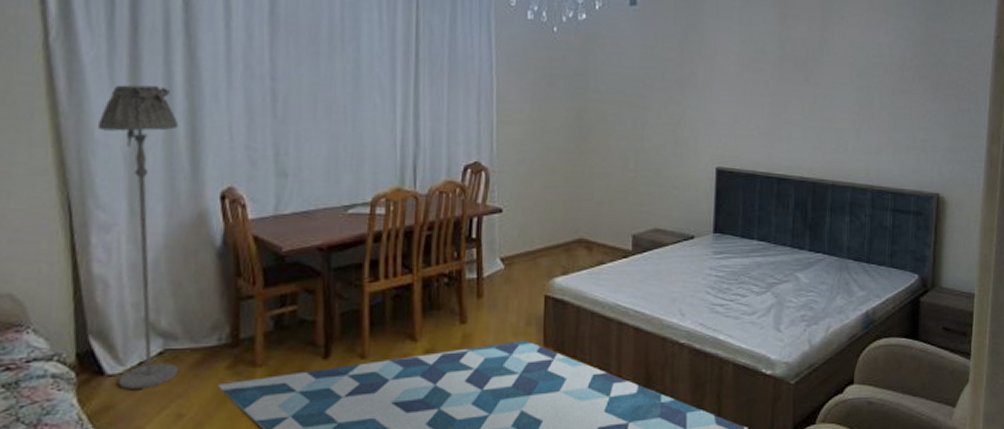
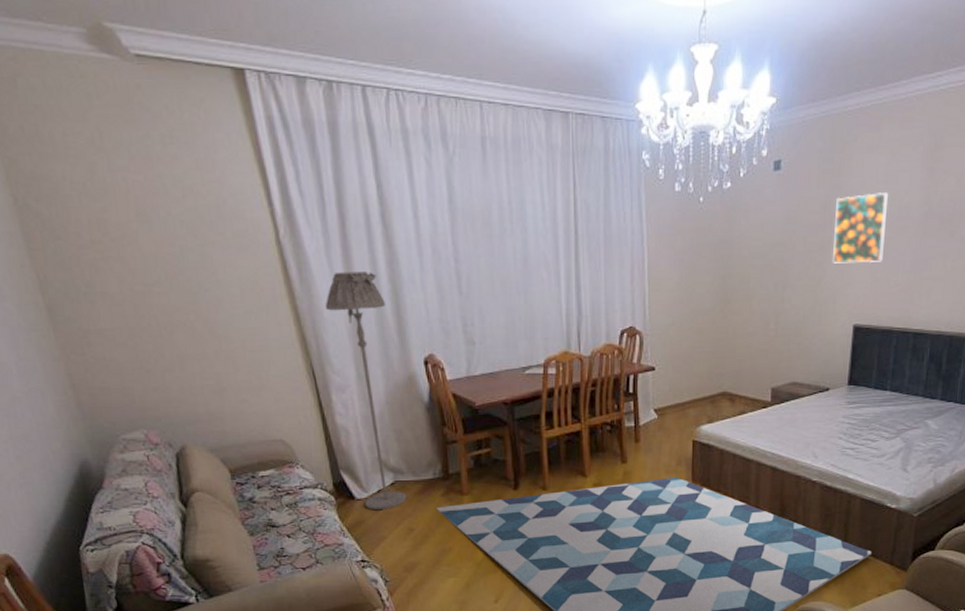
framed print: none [692,34,744,104] -> present [833,193,889,263]

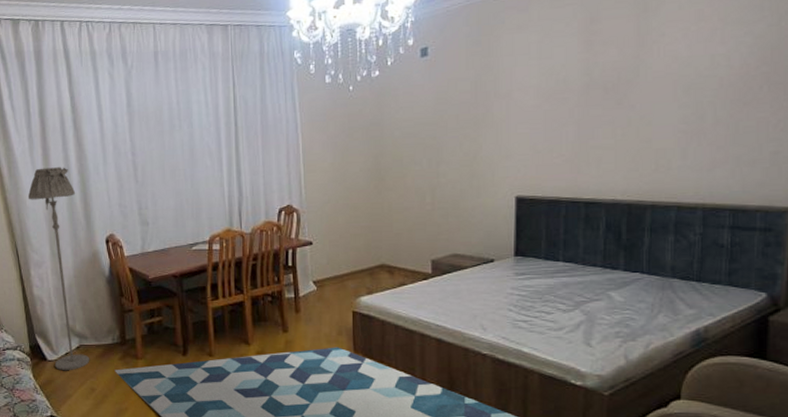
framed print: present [833,193,889,263] -> none [488,68,544,138]

